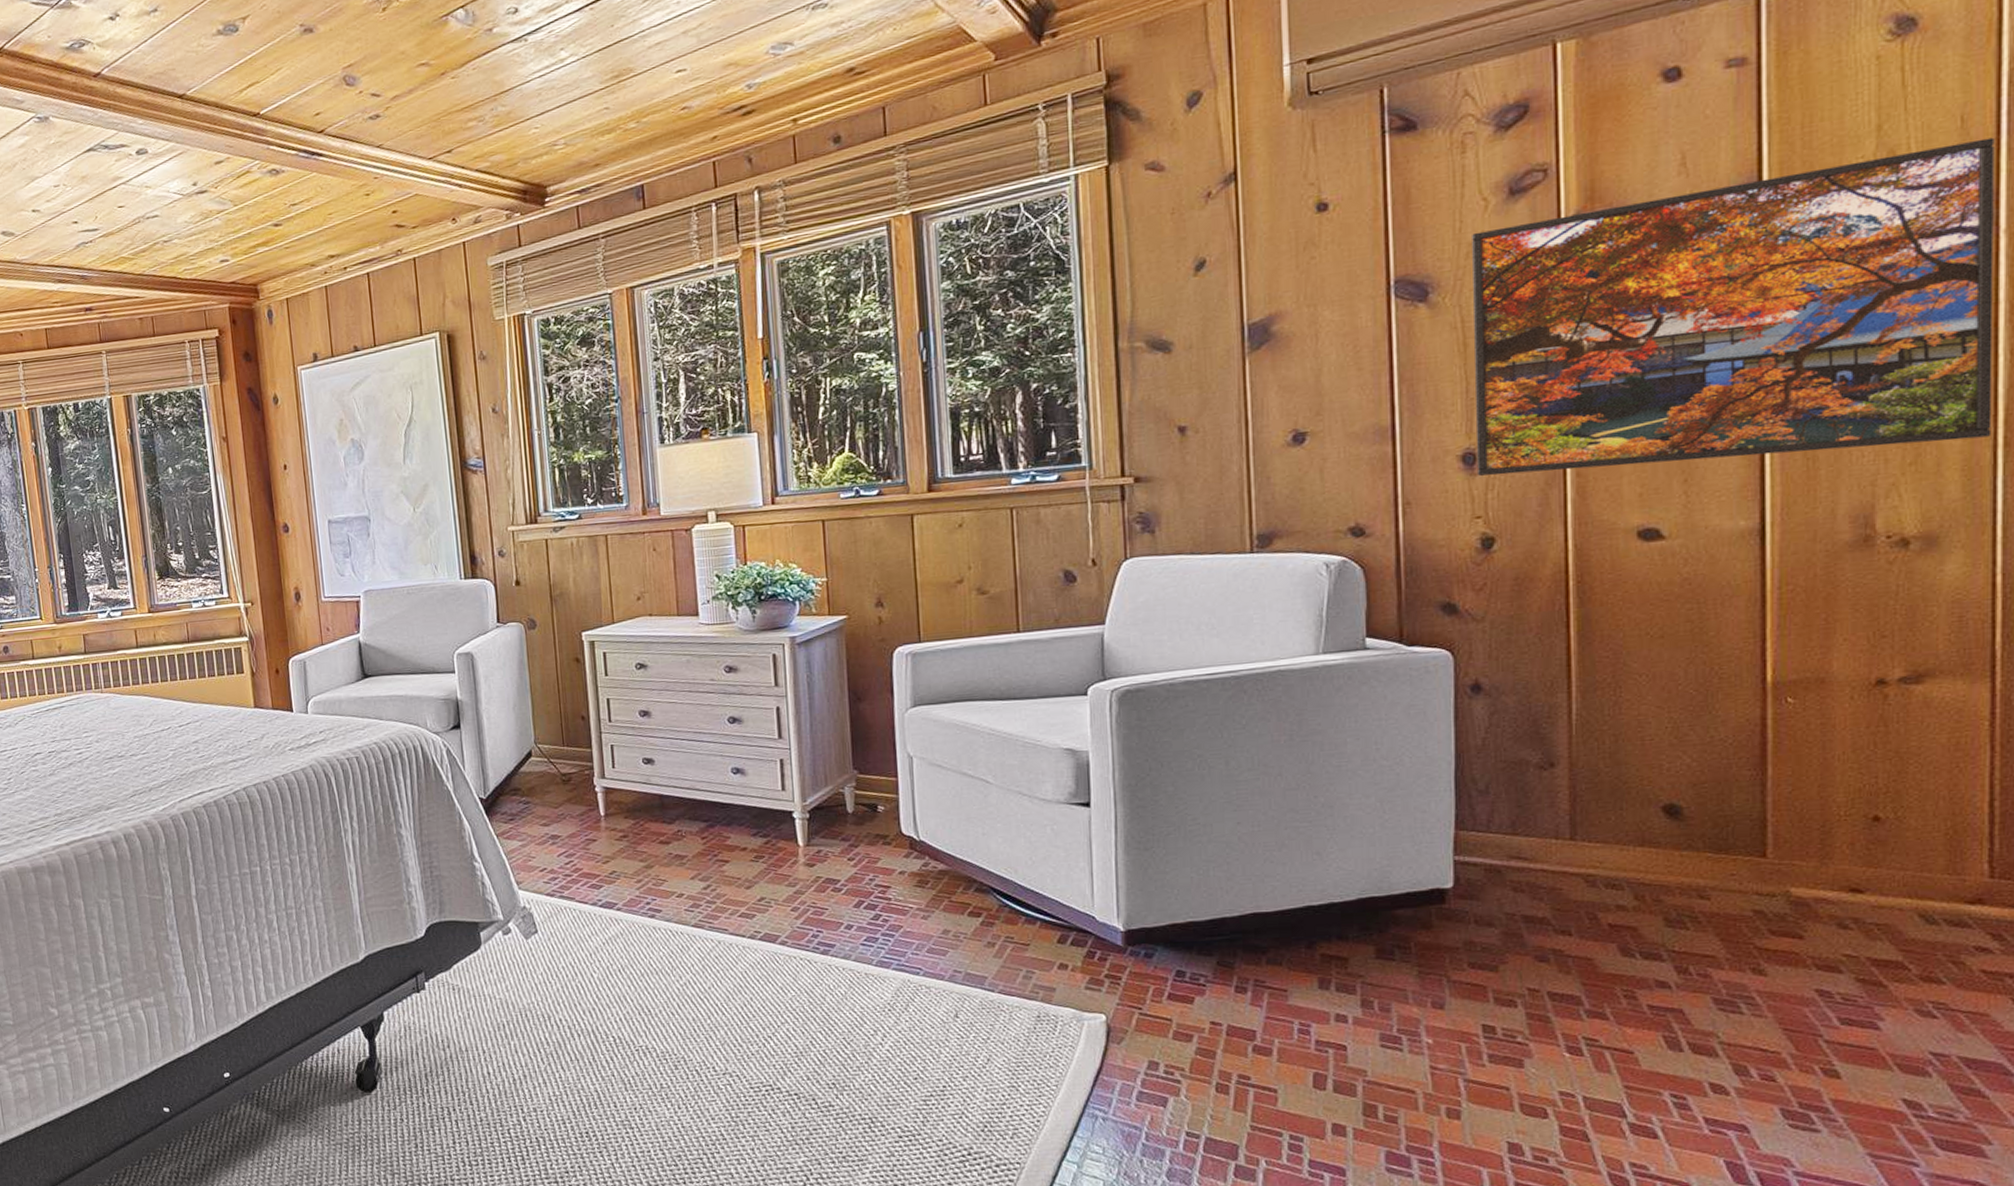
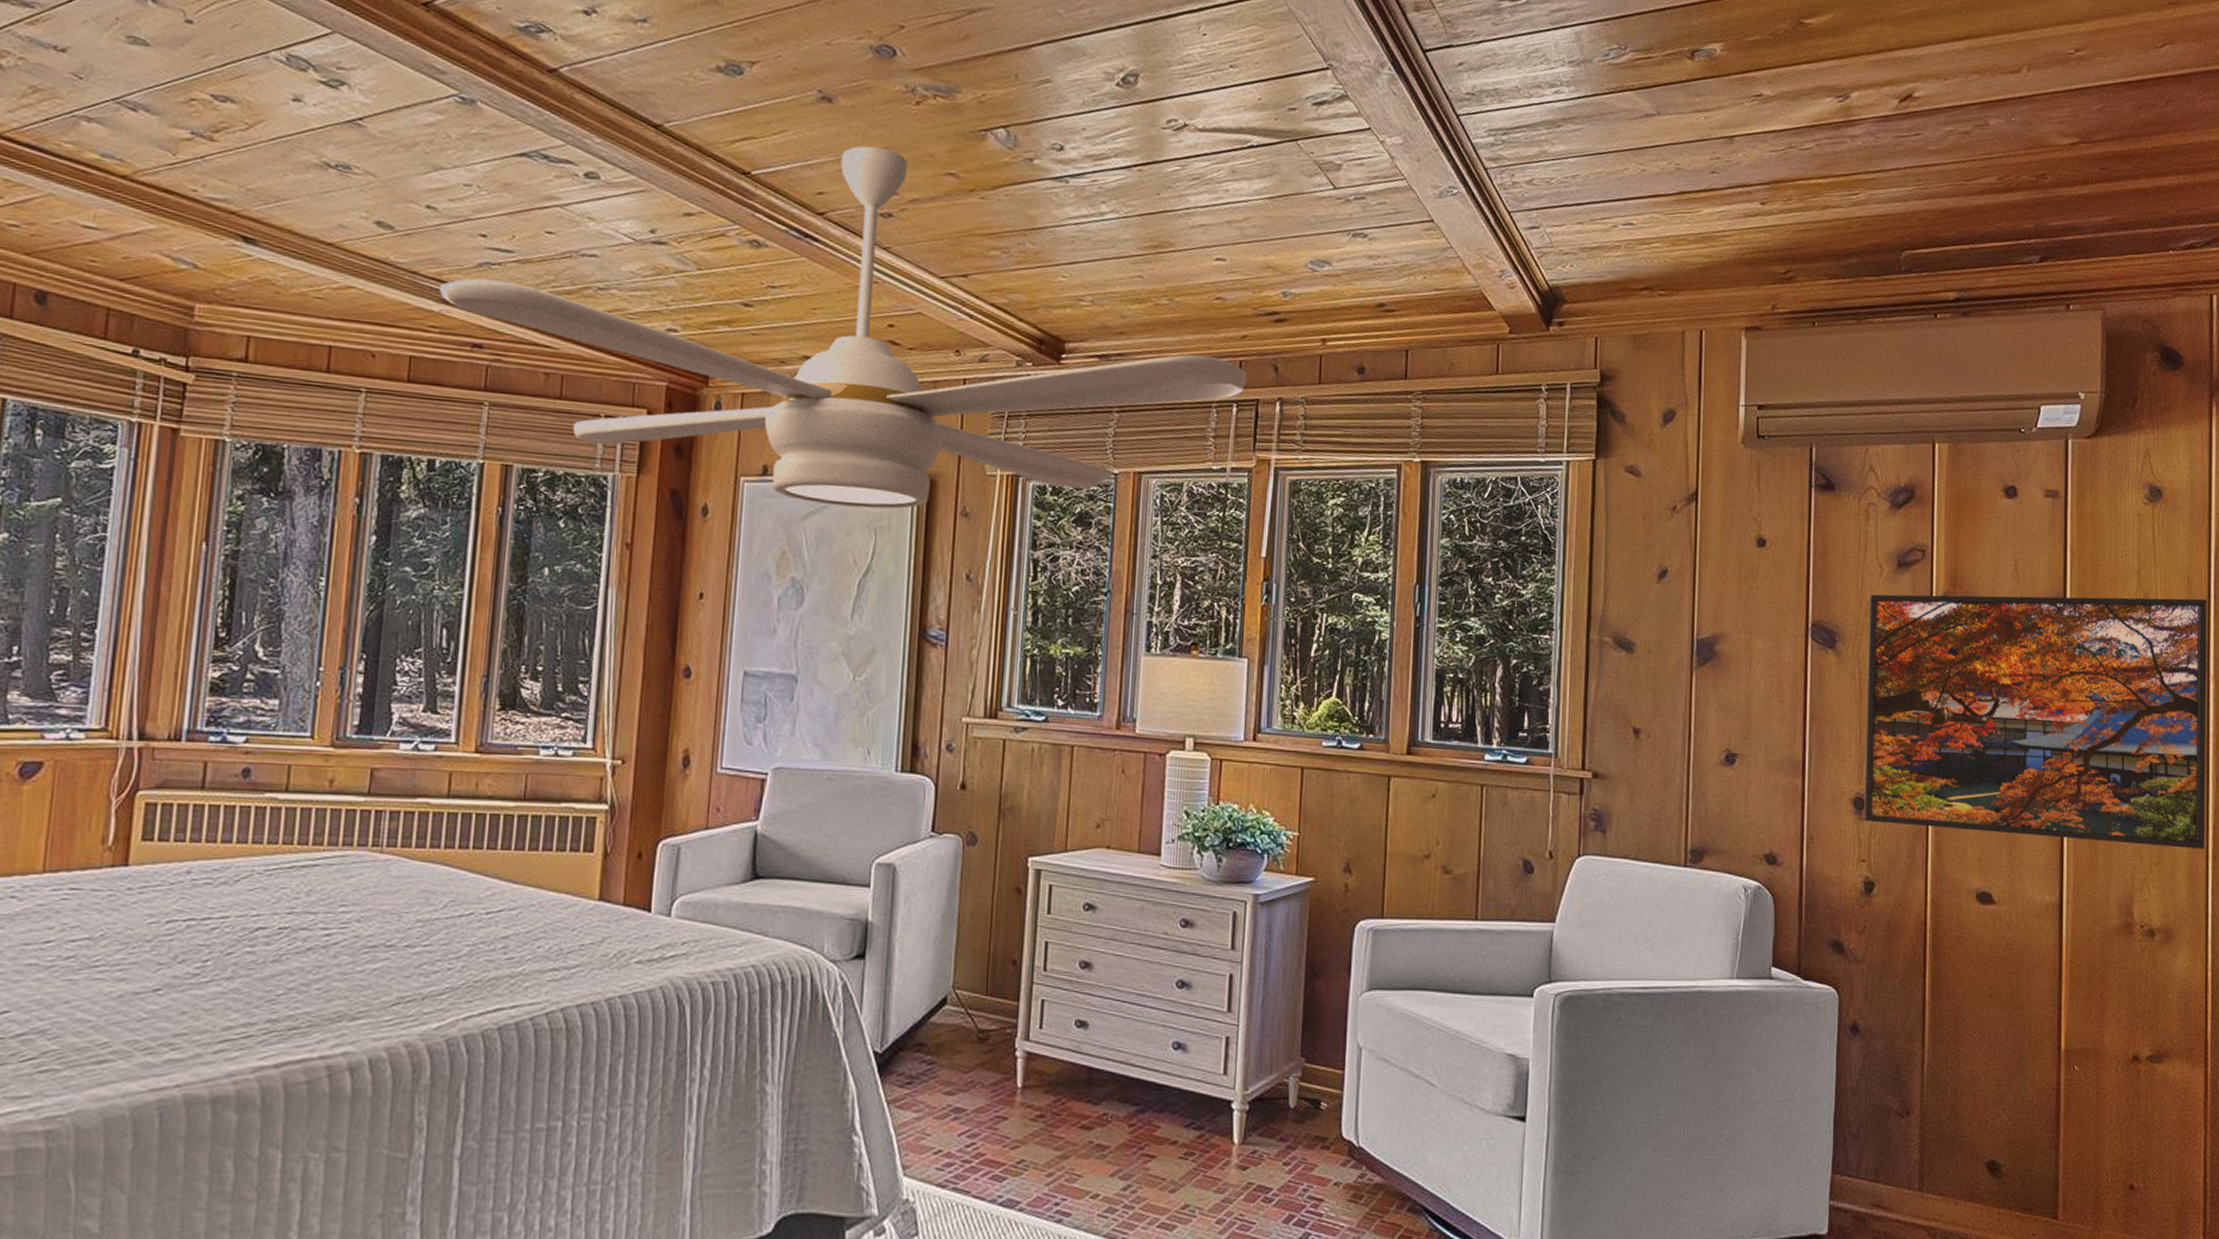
ceiling fan: none [54,58,722,376] -> present [439,146,1246,509]

